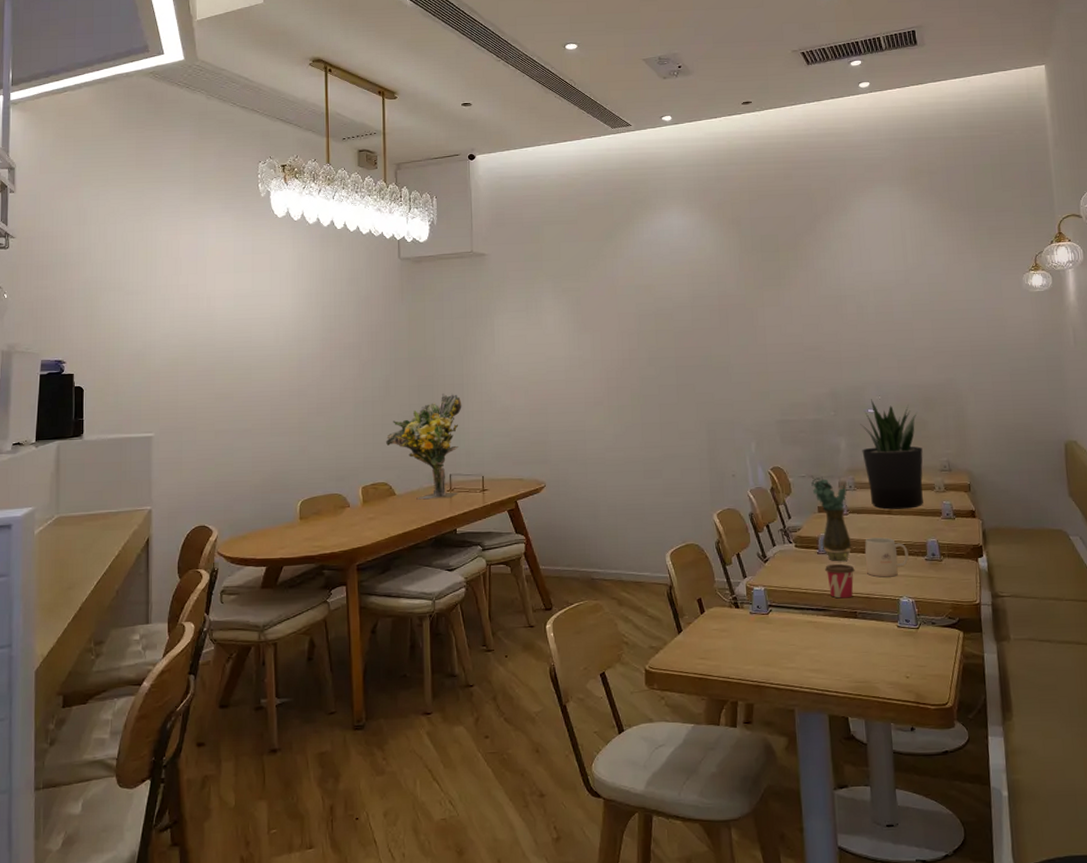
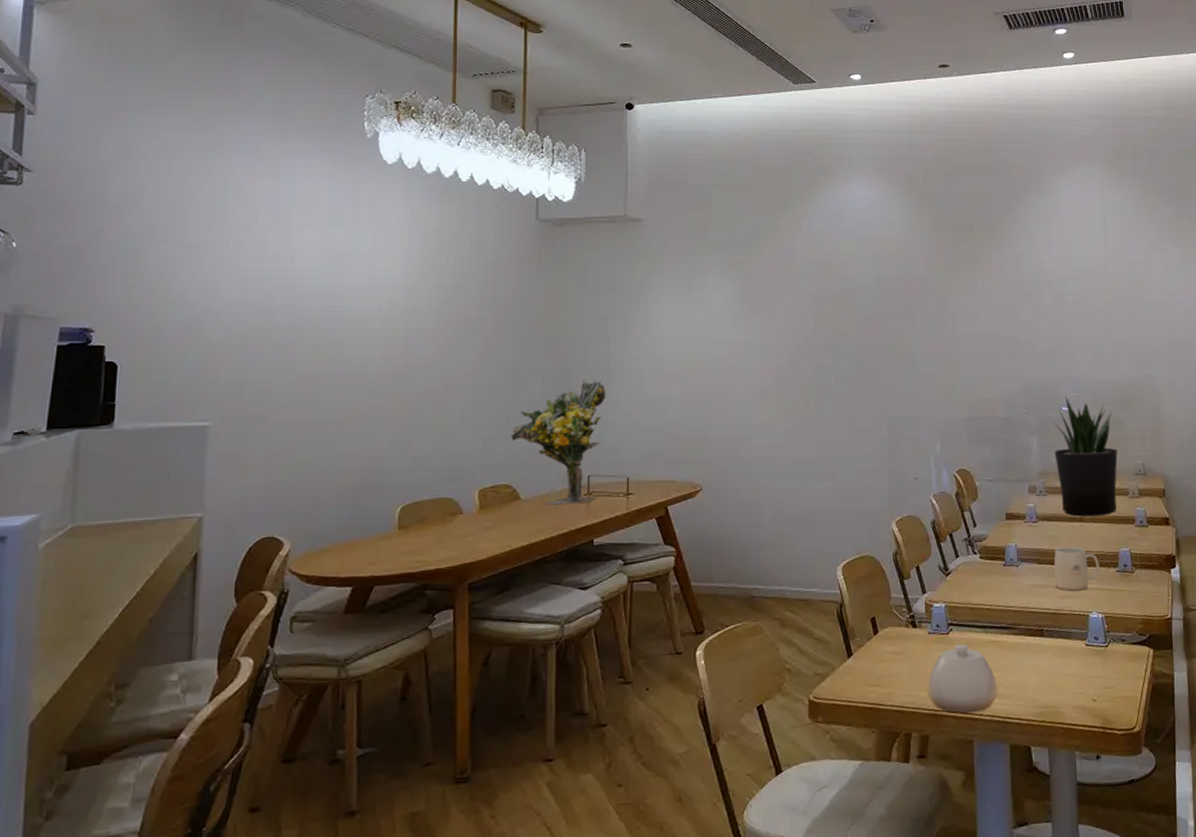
sugar bowl: none [750,623,816,685] -> present [927,643,998,713]
vase: present [811,475,852,561] -> none [999,479,1041,574]
cup: present [824,563,855,599] -> none [1010,576,1043,615]

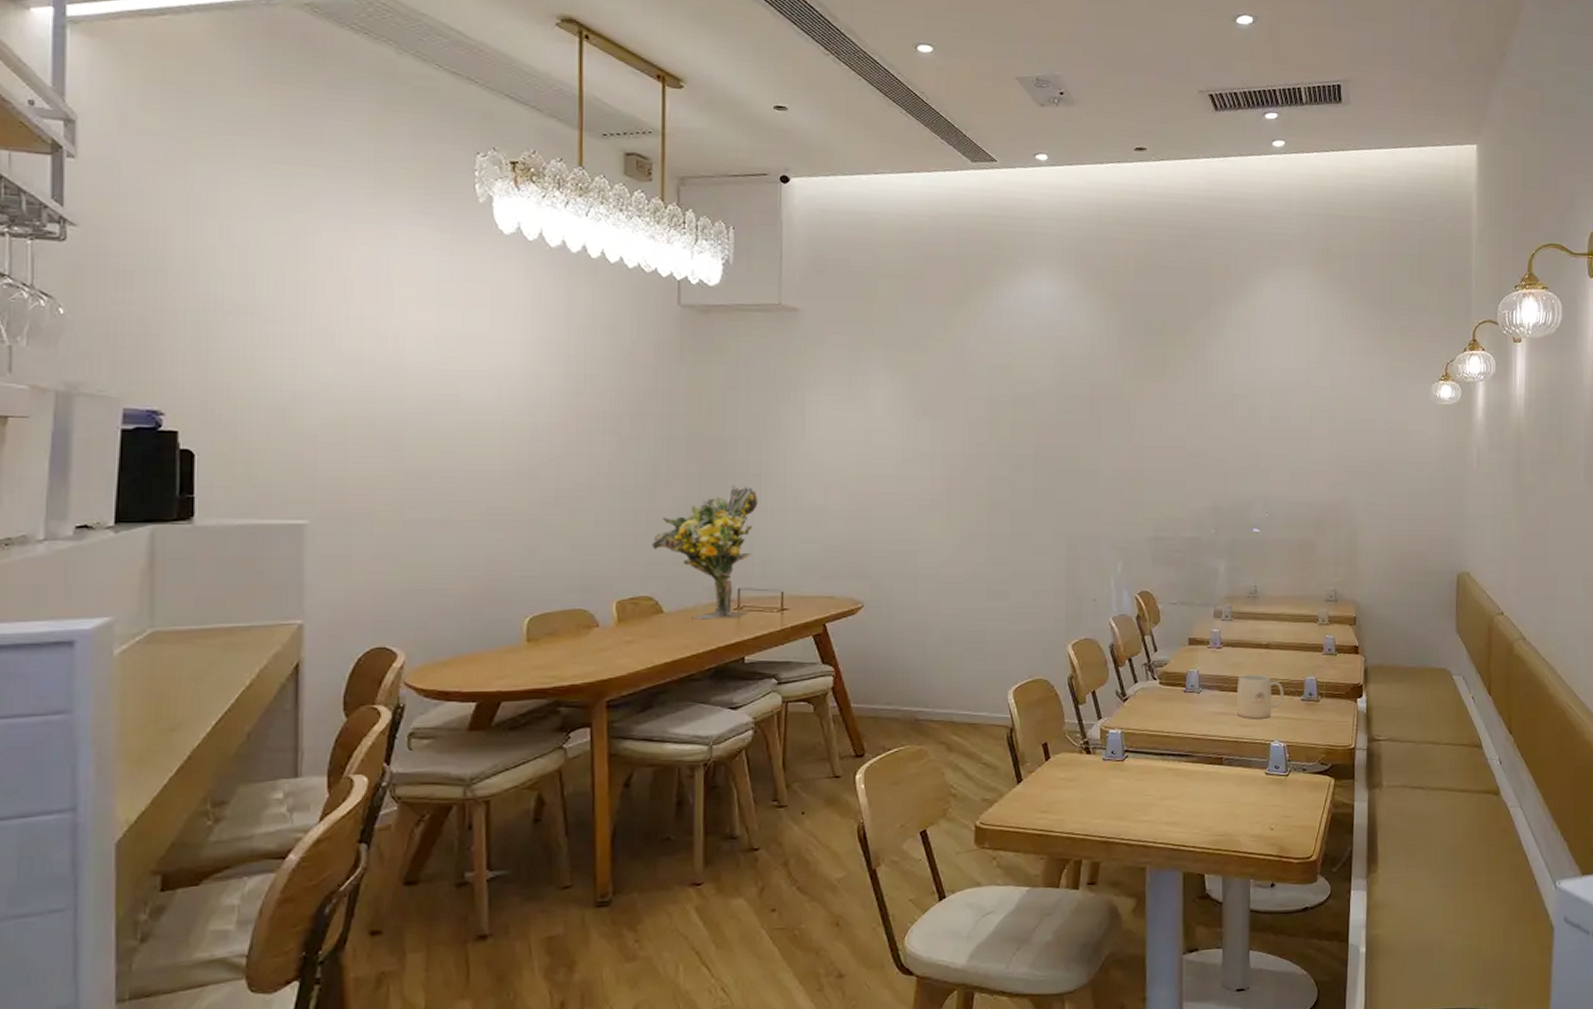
sugar bowl: present [927,643,998,713] -> none [1099,770,1173,840]
planter: present [1053,396,1118,516] -> none [1242,517,1309,643]

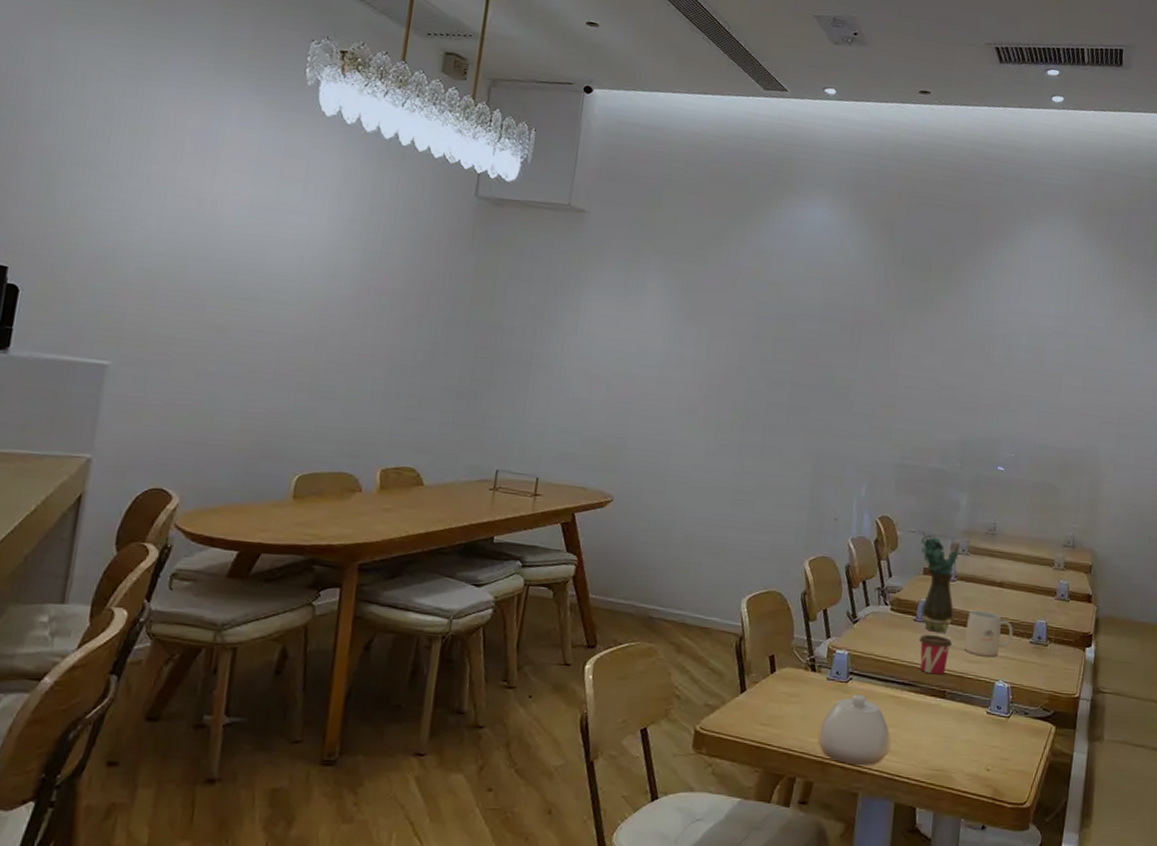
bouquet: present [651,485,758,620] -> none [420,370,526,499]
sugar bowl: none [1099,770,1173,840] -> present [817,693,891,765]
vase: none [1183,602,1223,701] -> present [921,532,959,633]
cup: none [1190,703,1224,743] -> present [918,634,952,675]

